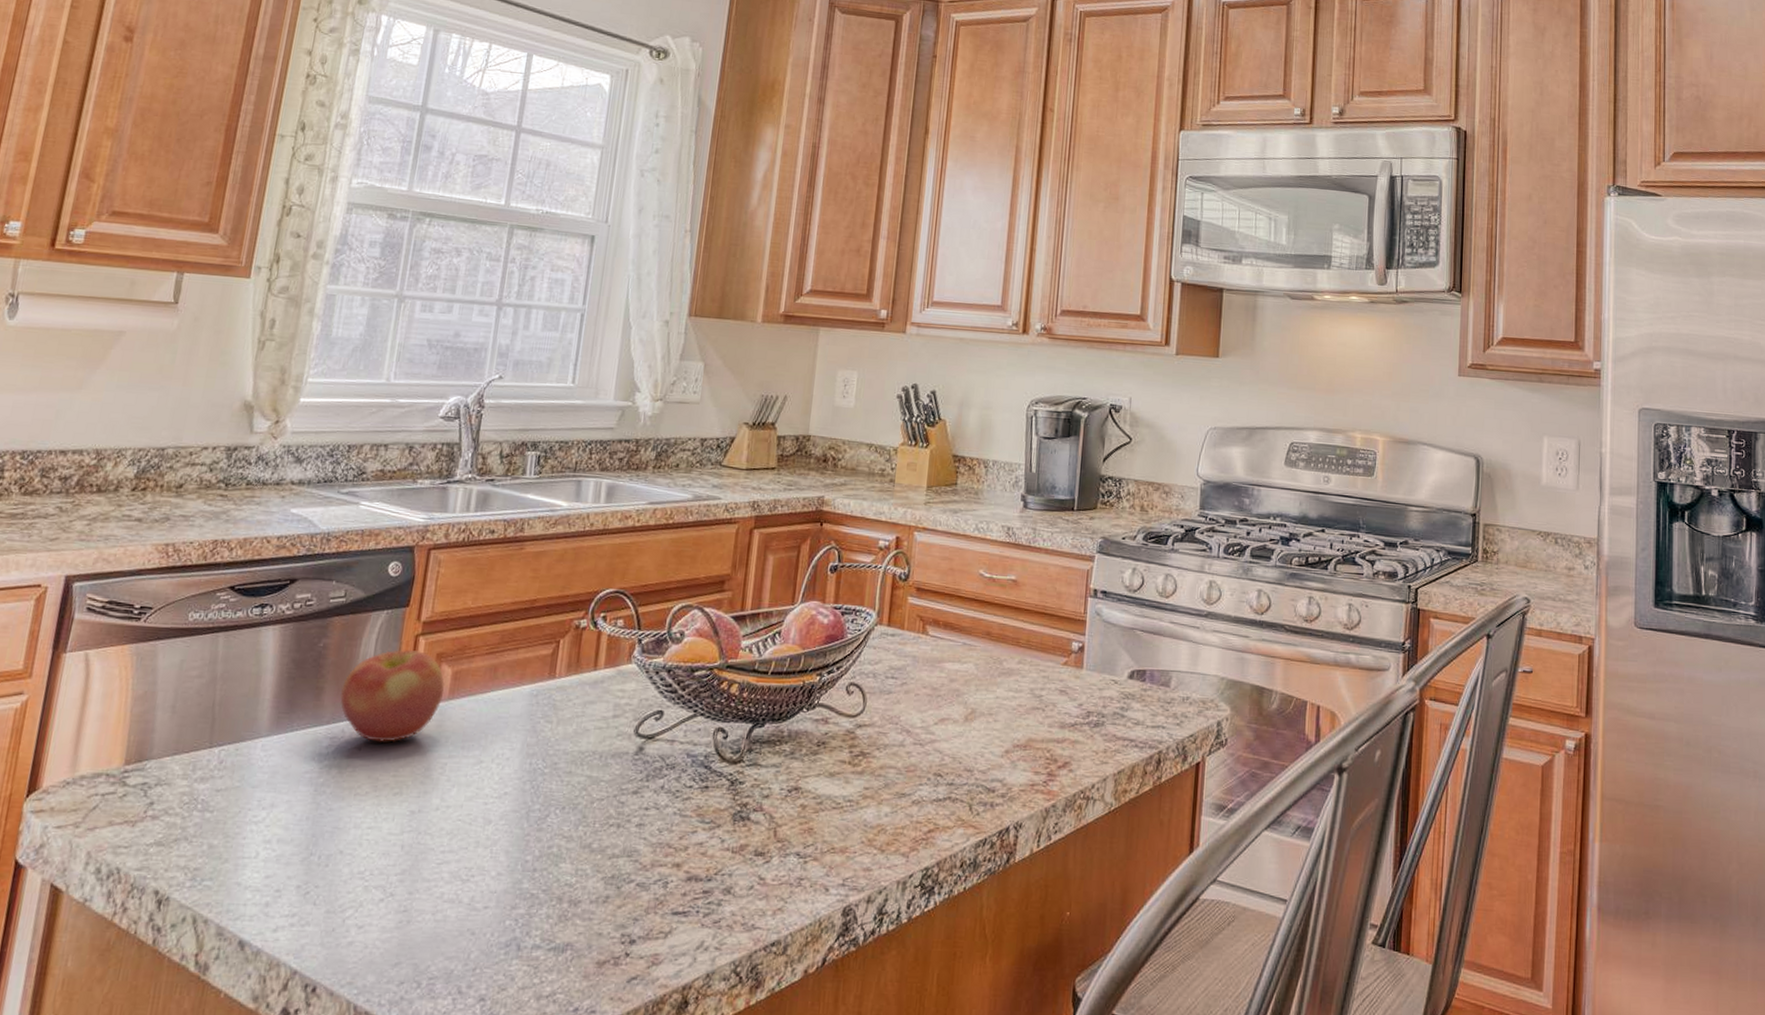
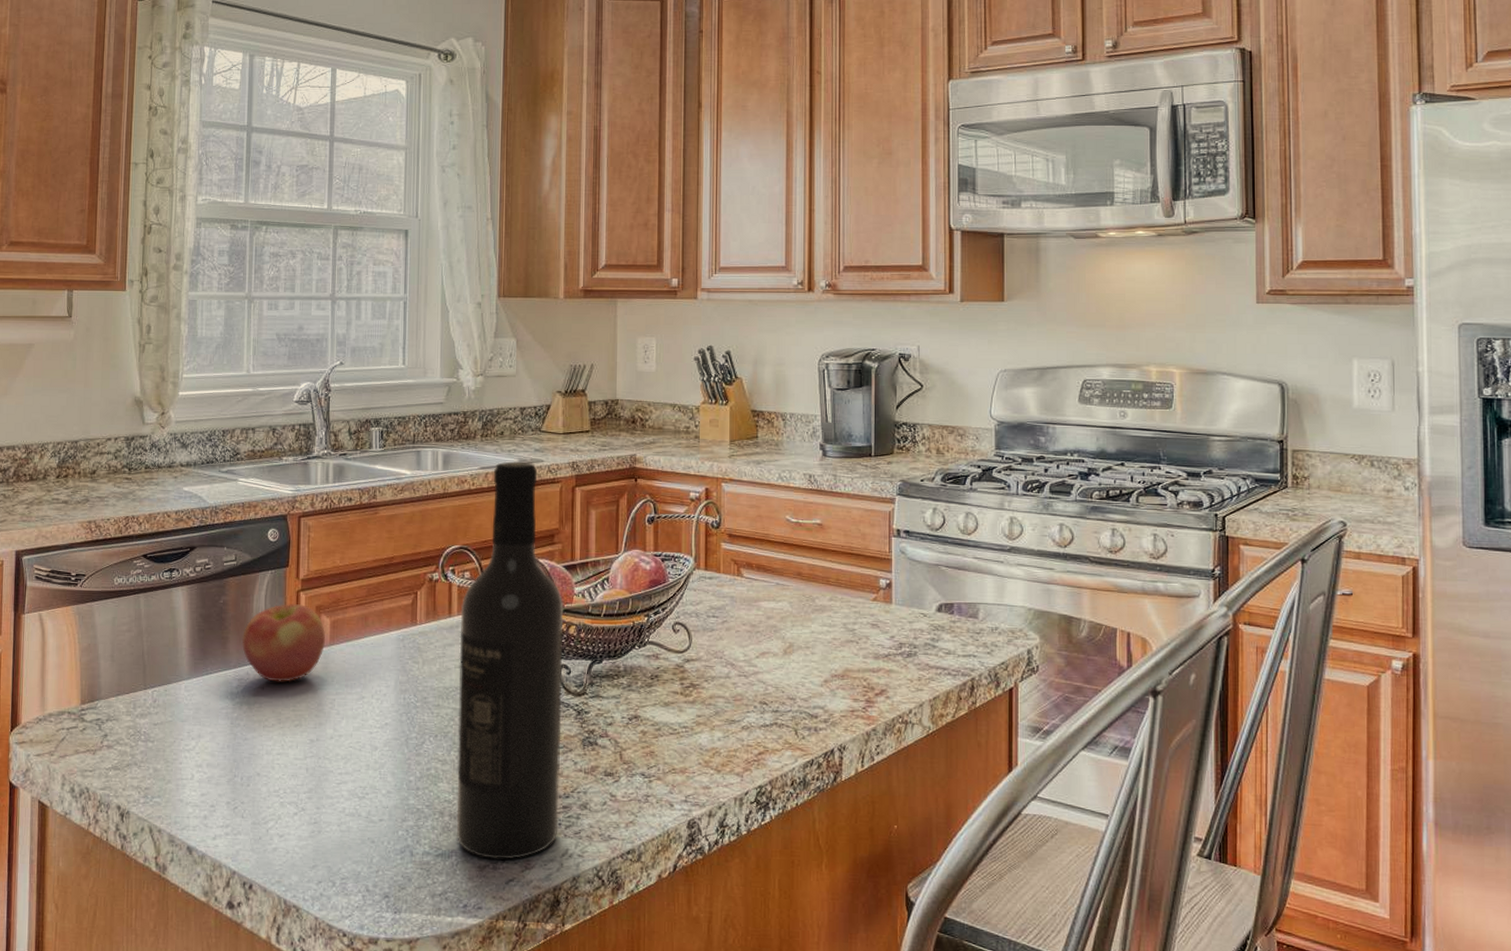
wine bottle: none [574,497,728,955] -> present [456,461,564,860]

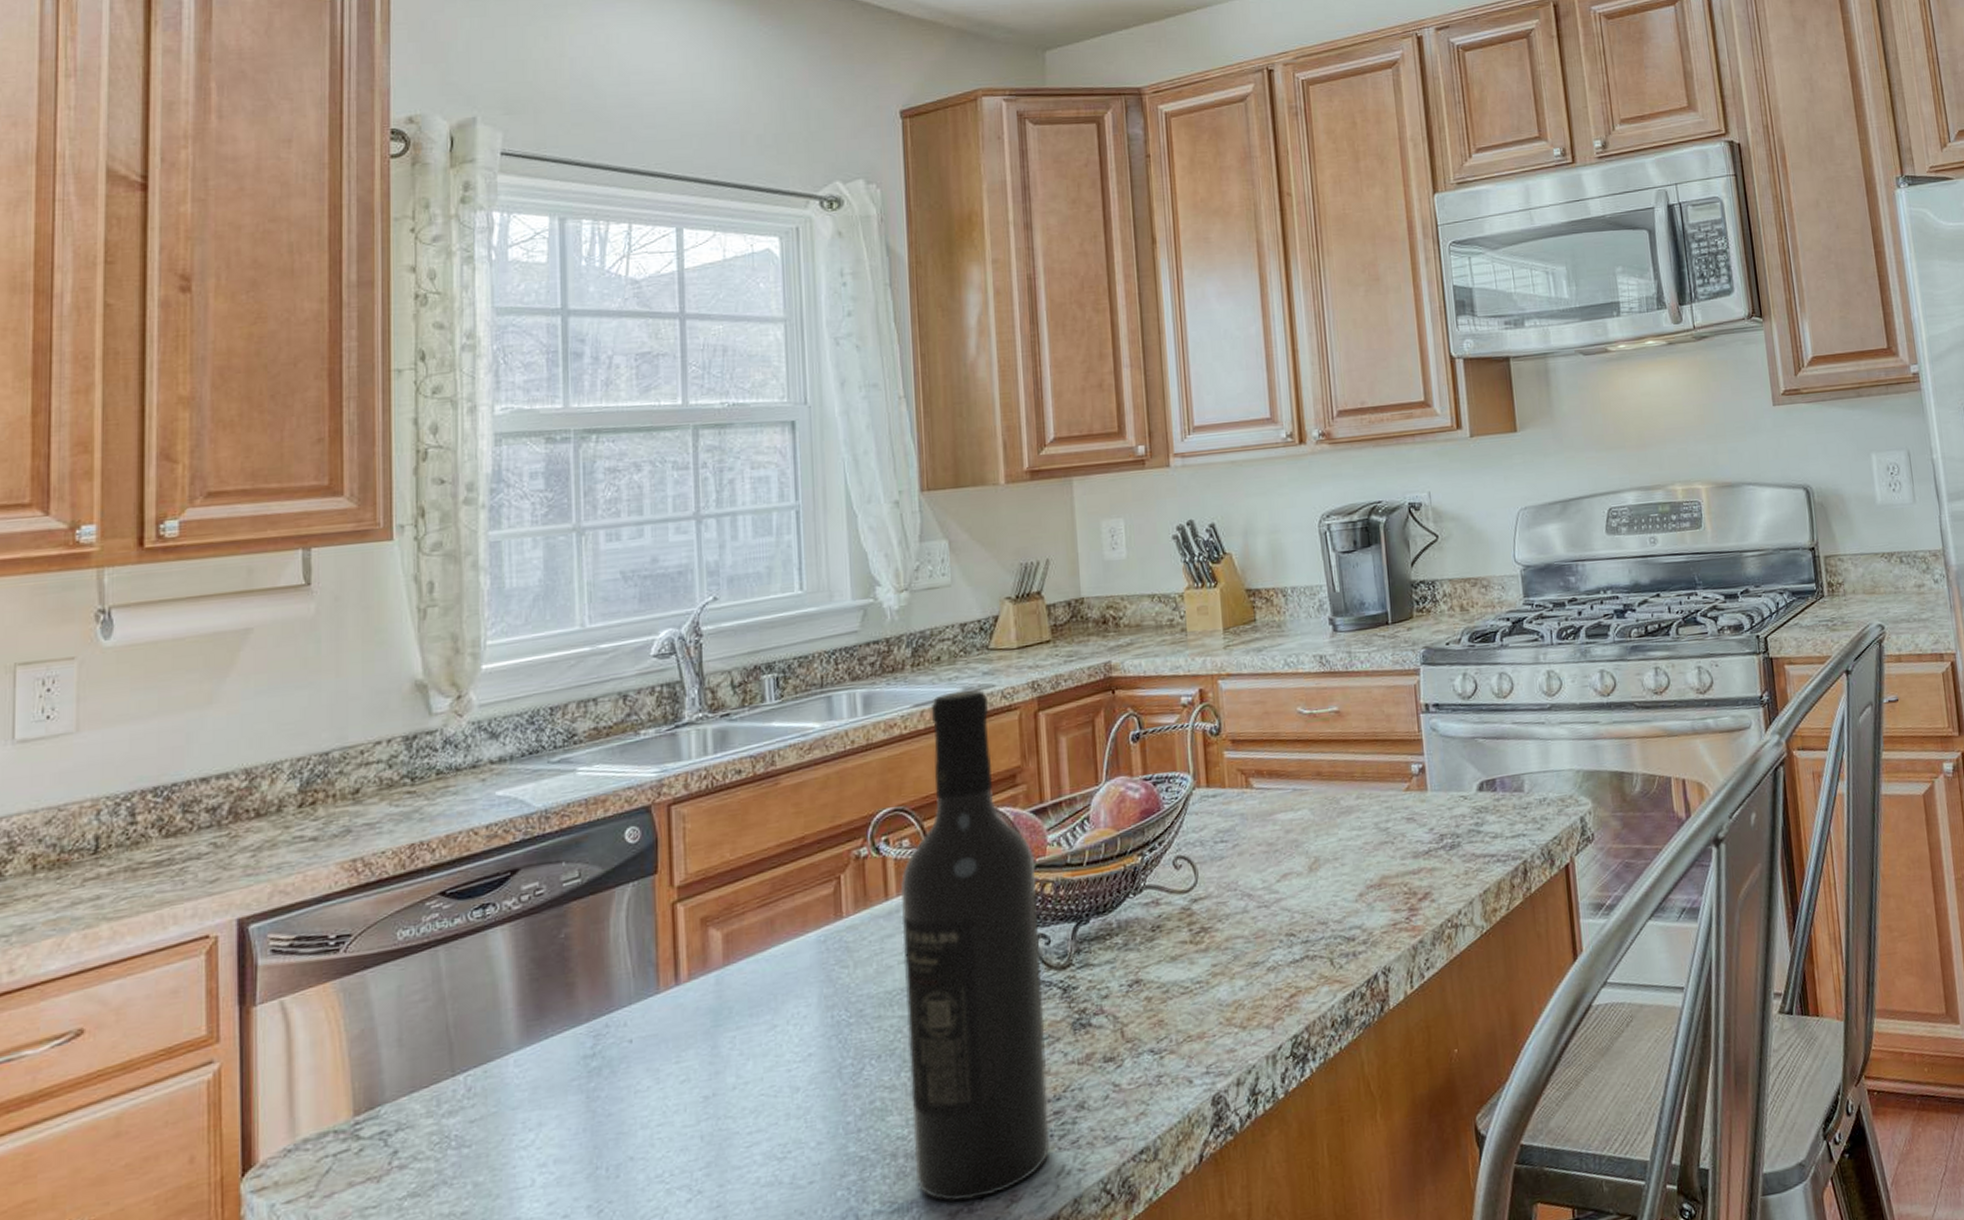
apple: present [241,603,326,683] -> none [595,918,718,1031]

